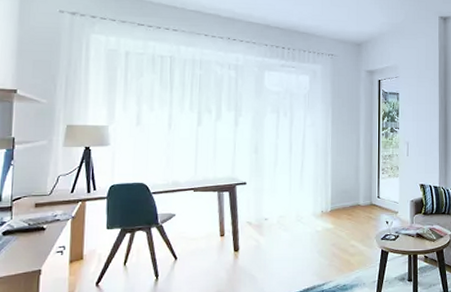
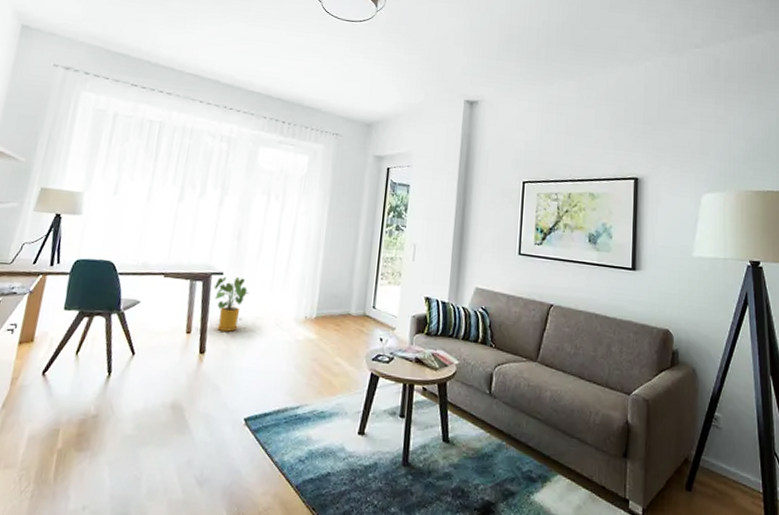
house plant: none [239,184,272,231] -> present [213,276,250,332]

